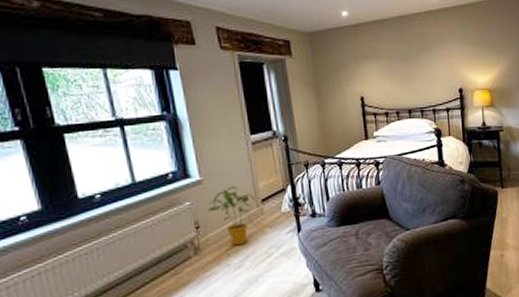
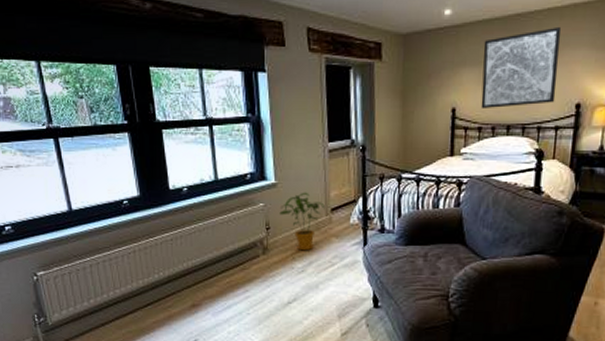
wall art: none [379,26,443,97] -> present [481,26,562,110]

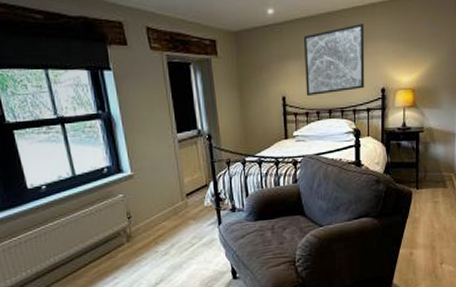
house plant: present [279,192,325,251] -> none [138,180,180,235]

